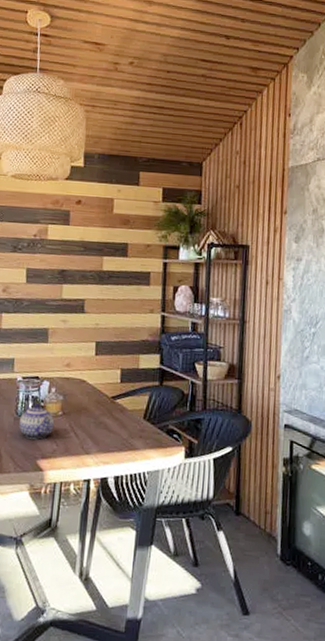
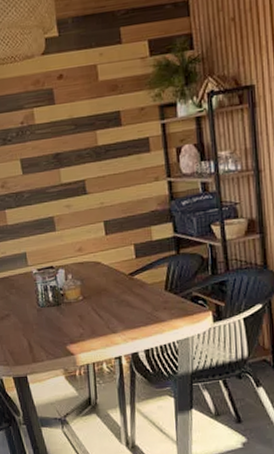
teapot: present [19,402,54,439] -> none [43,291,77,327]

